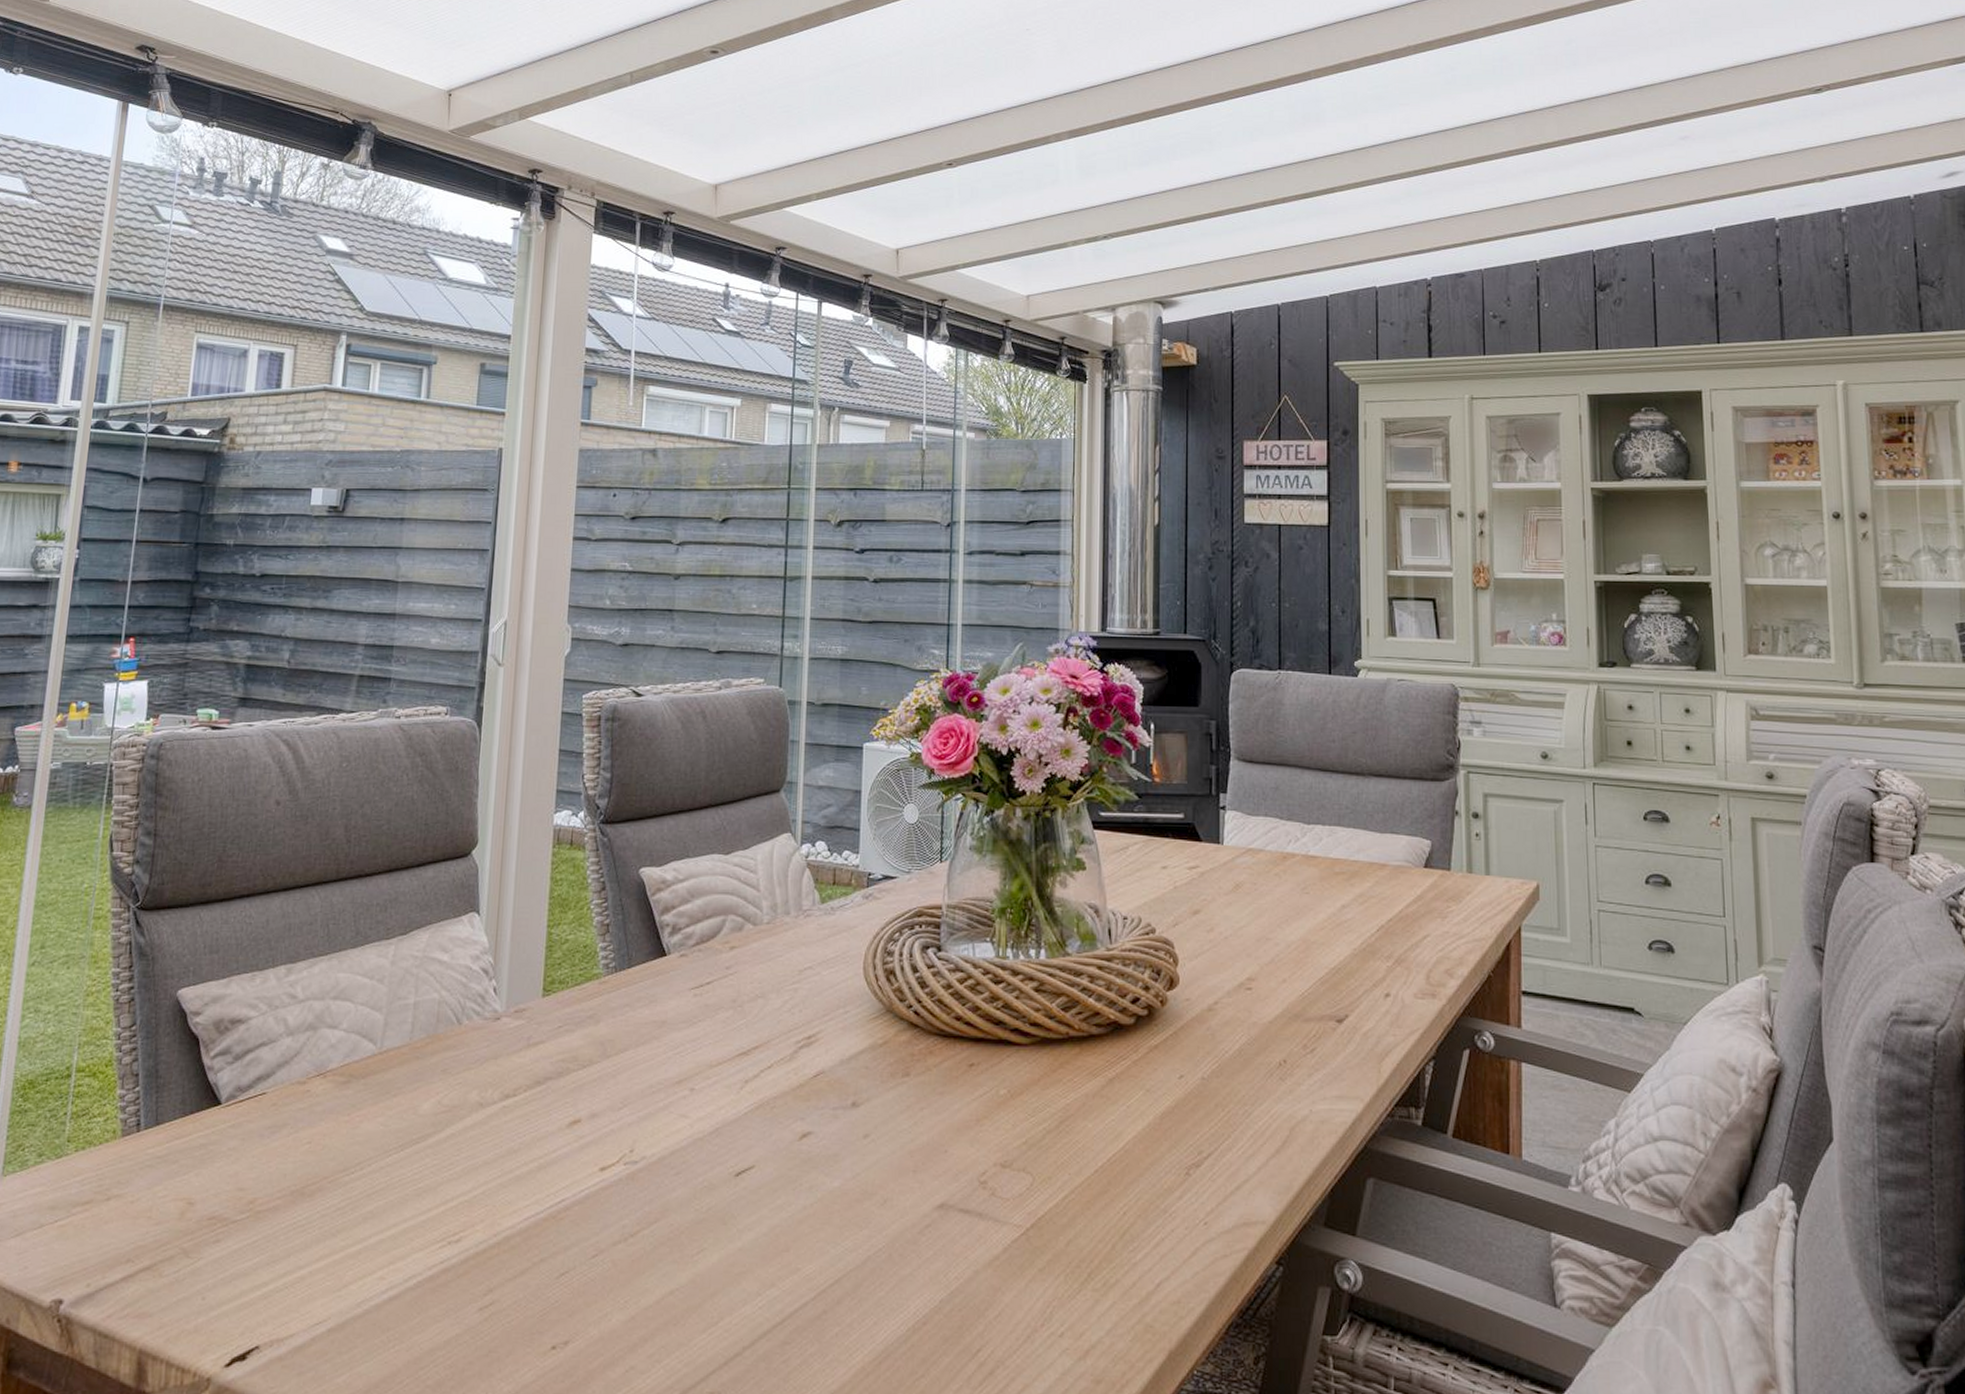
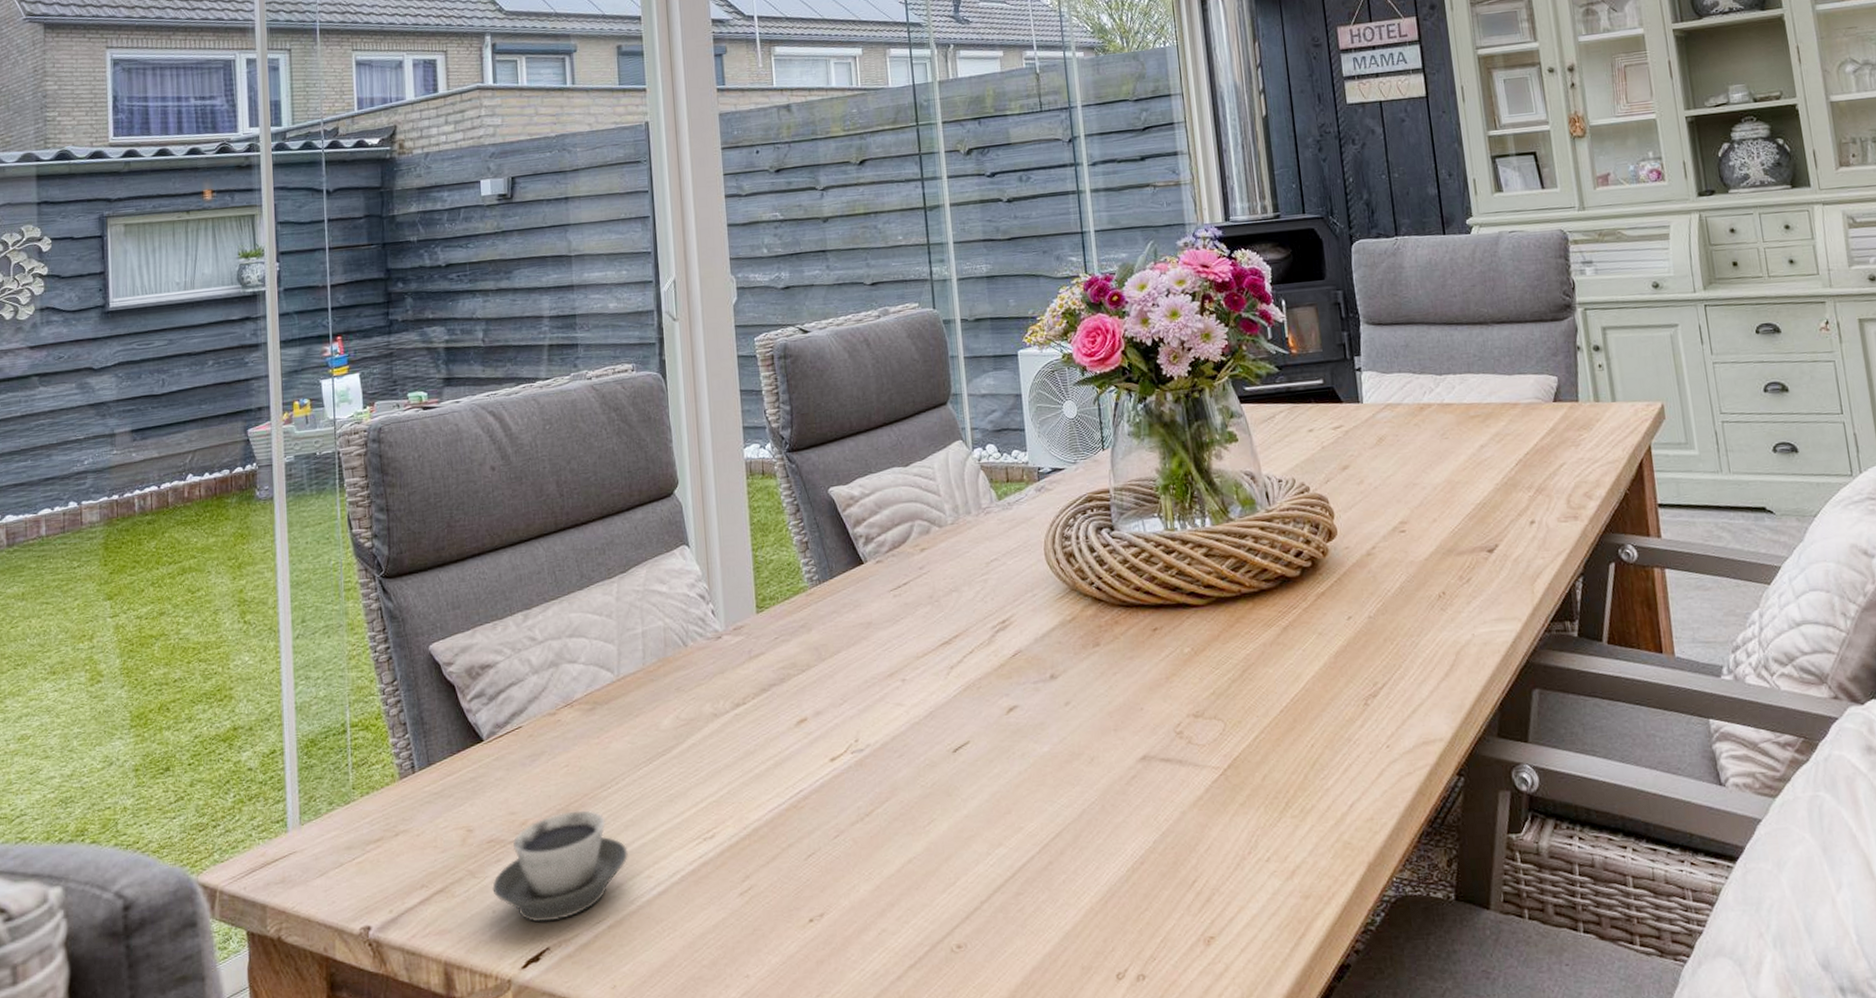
cup: none [205,1194,363,1317] -> present [492,810,628,922]

